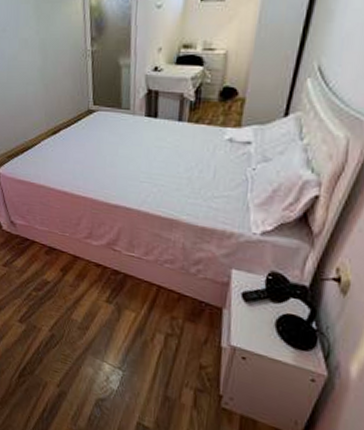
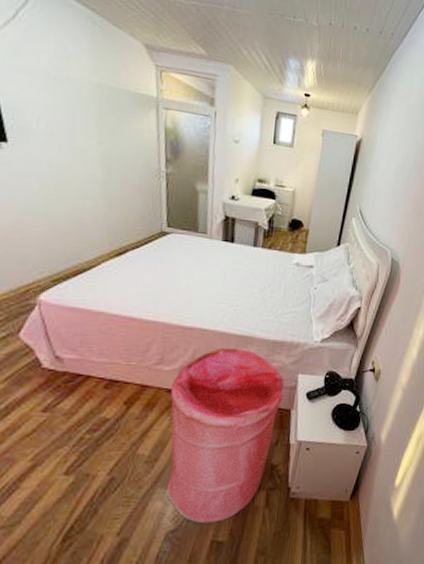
laundry hamper: none [97,229,215,407] -> present [167,347,285,524]

